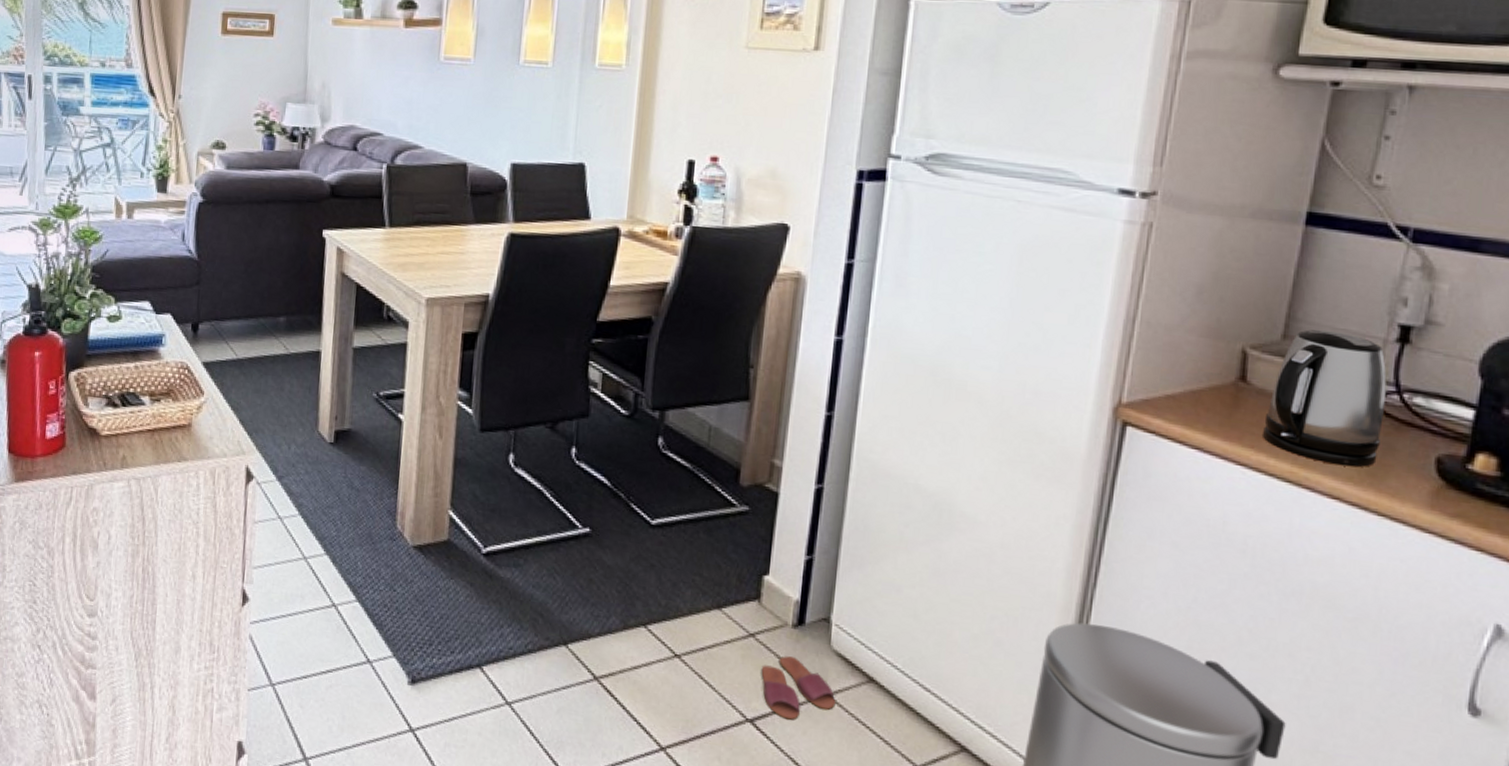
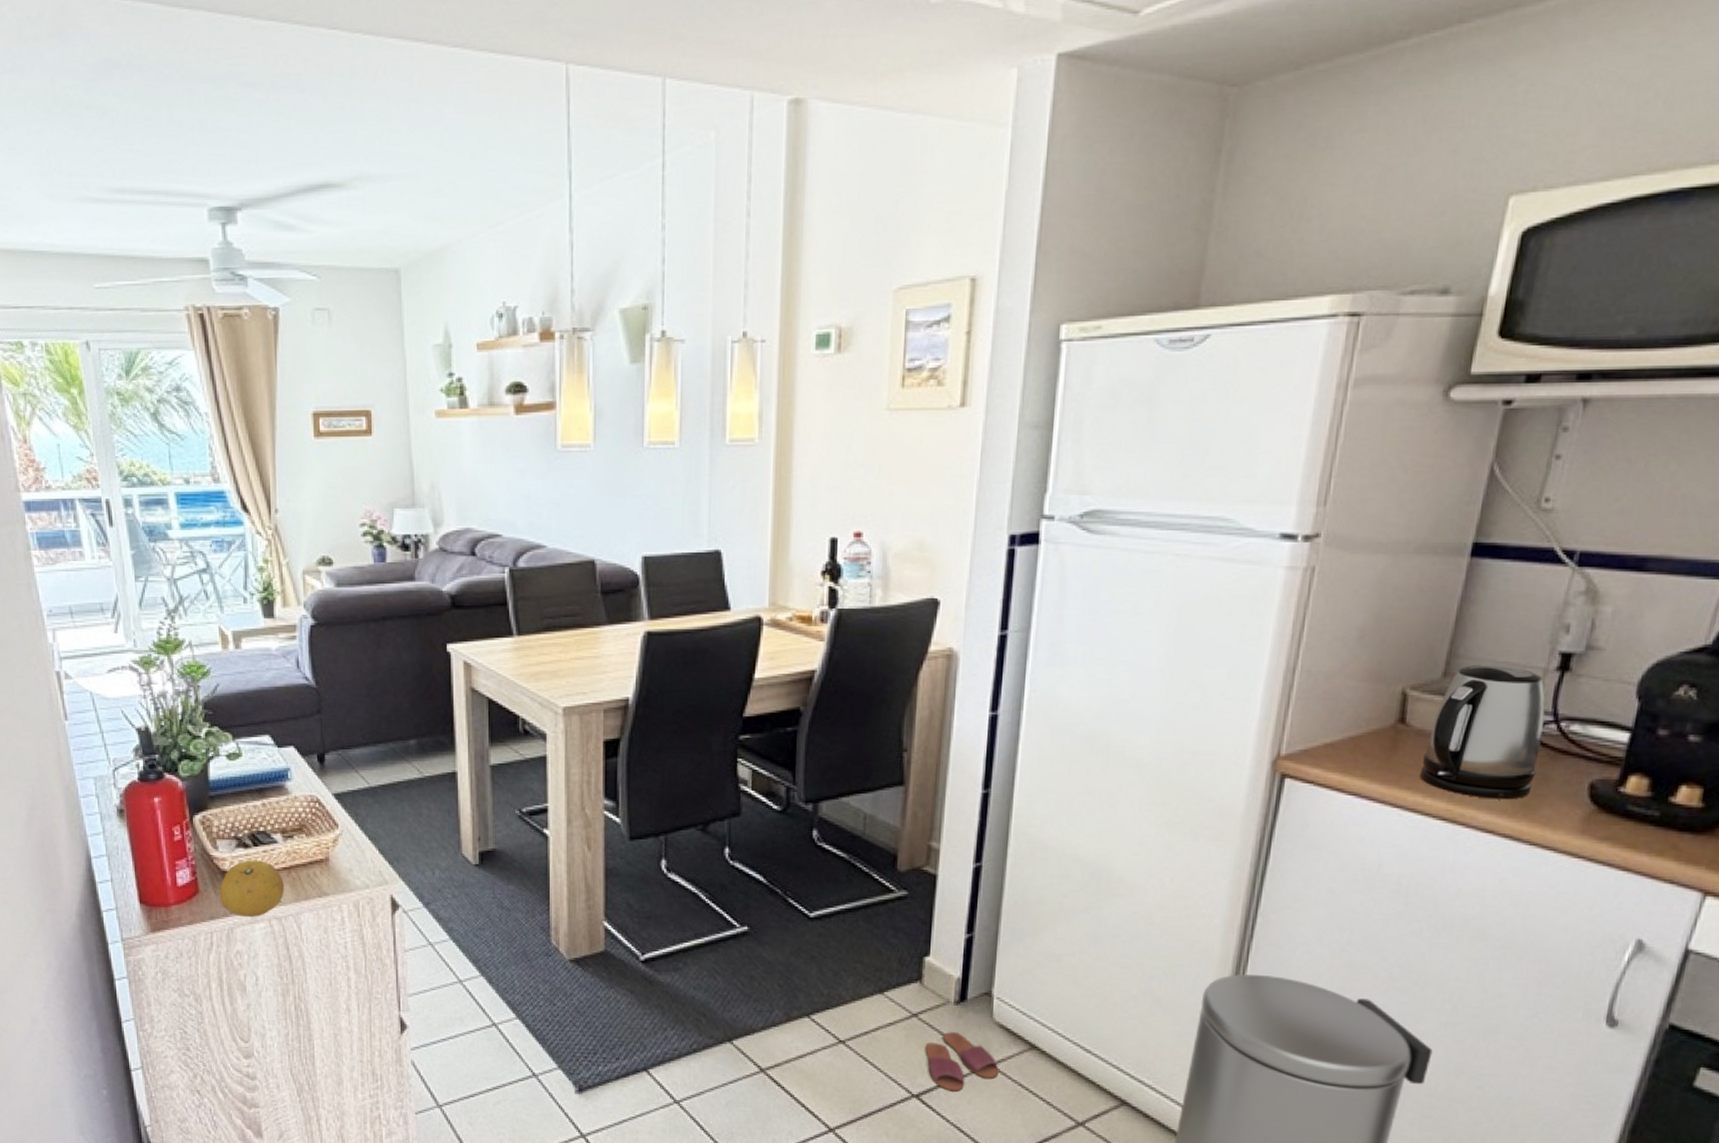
fruit: none [84,419,147,476] -> present [219,860,285,918]

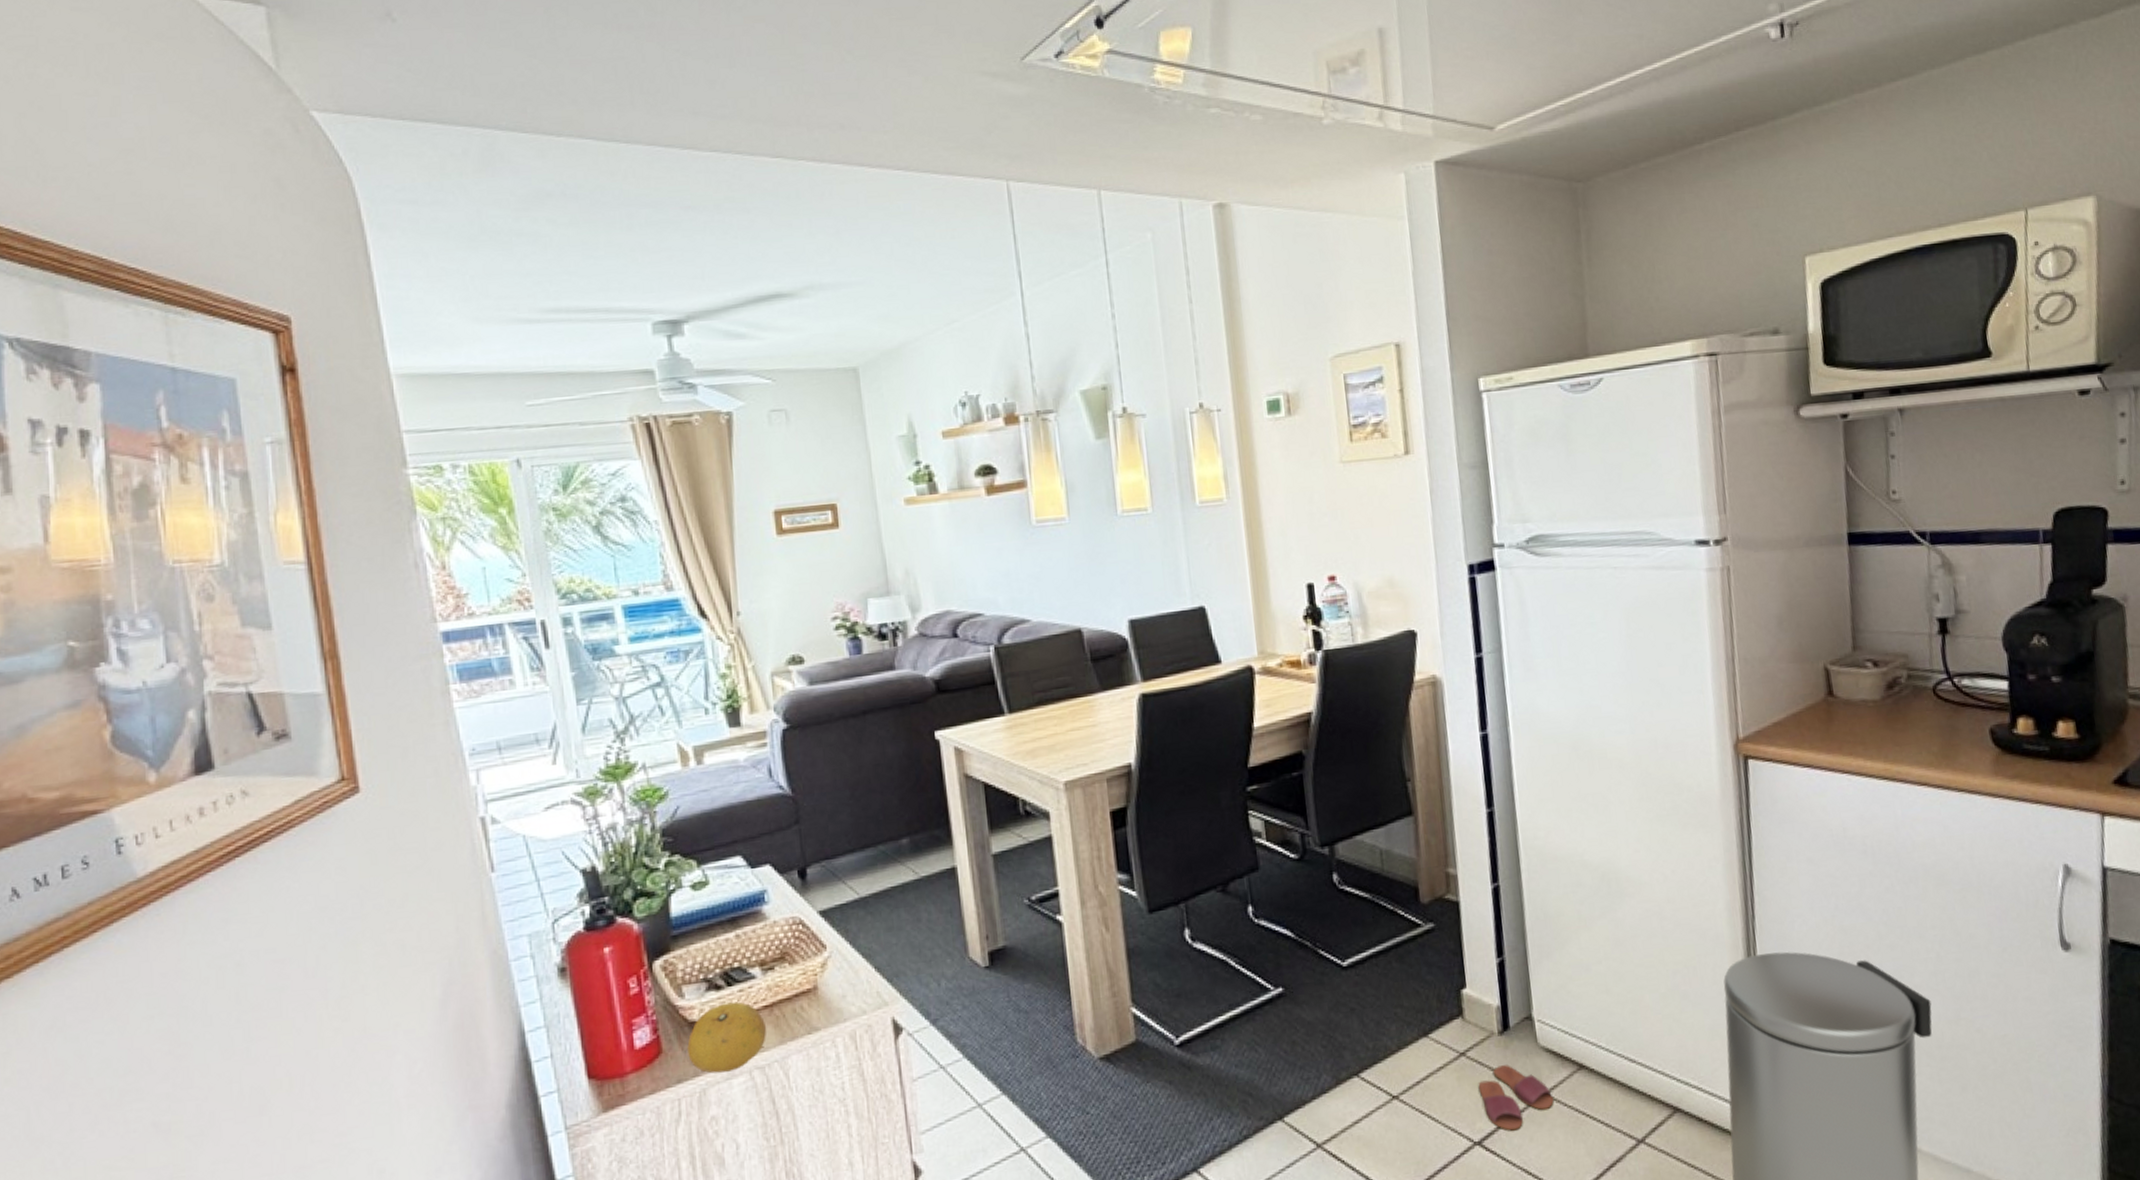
kettle: present [1419,664,1545,800] -> none [1855,634,1947,755]

